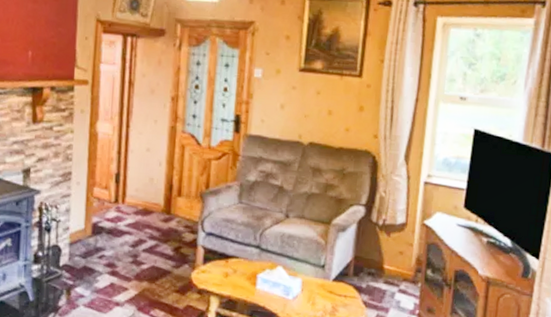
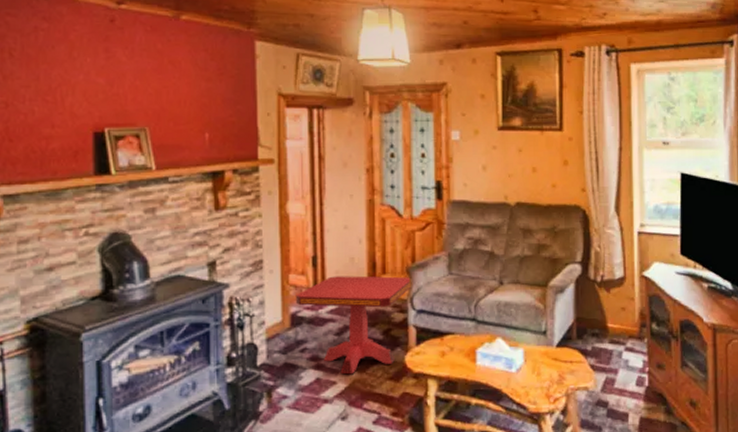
side table: none [97,193,206,284] -> present [295,275,413,375]

